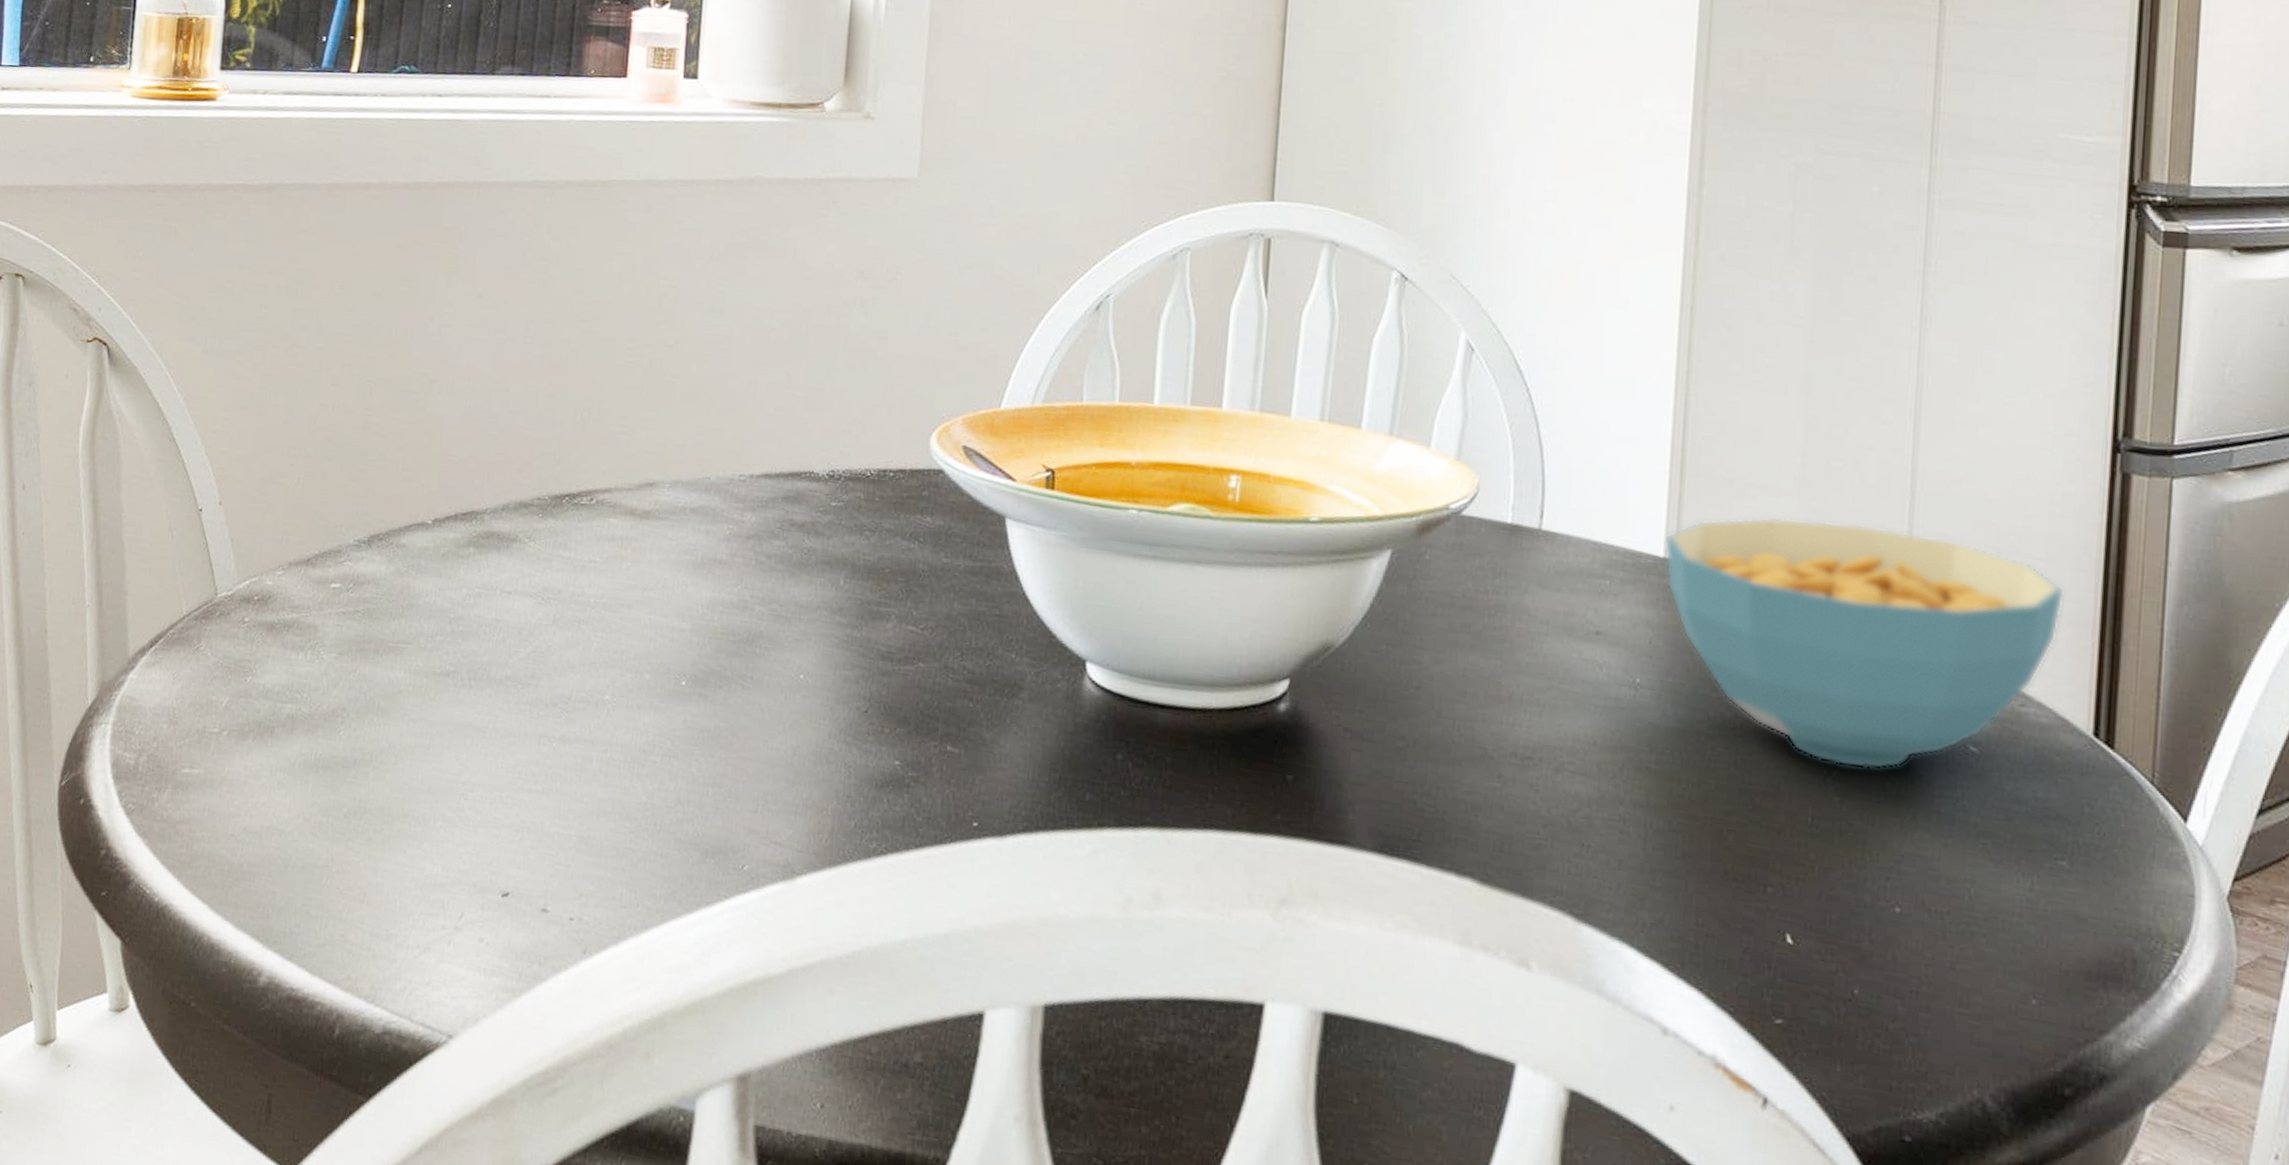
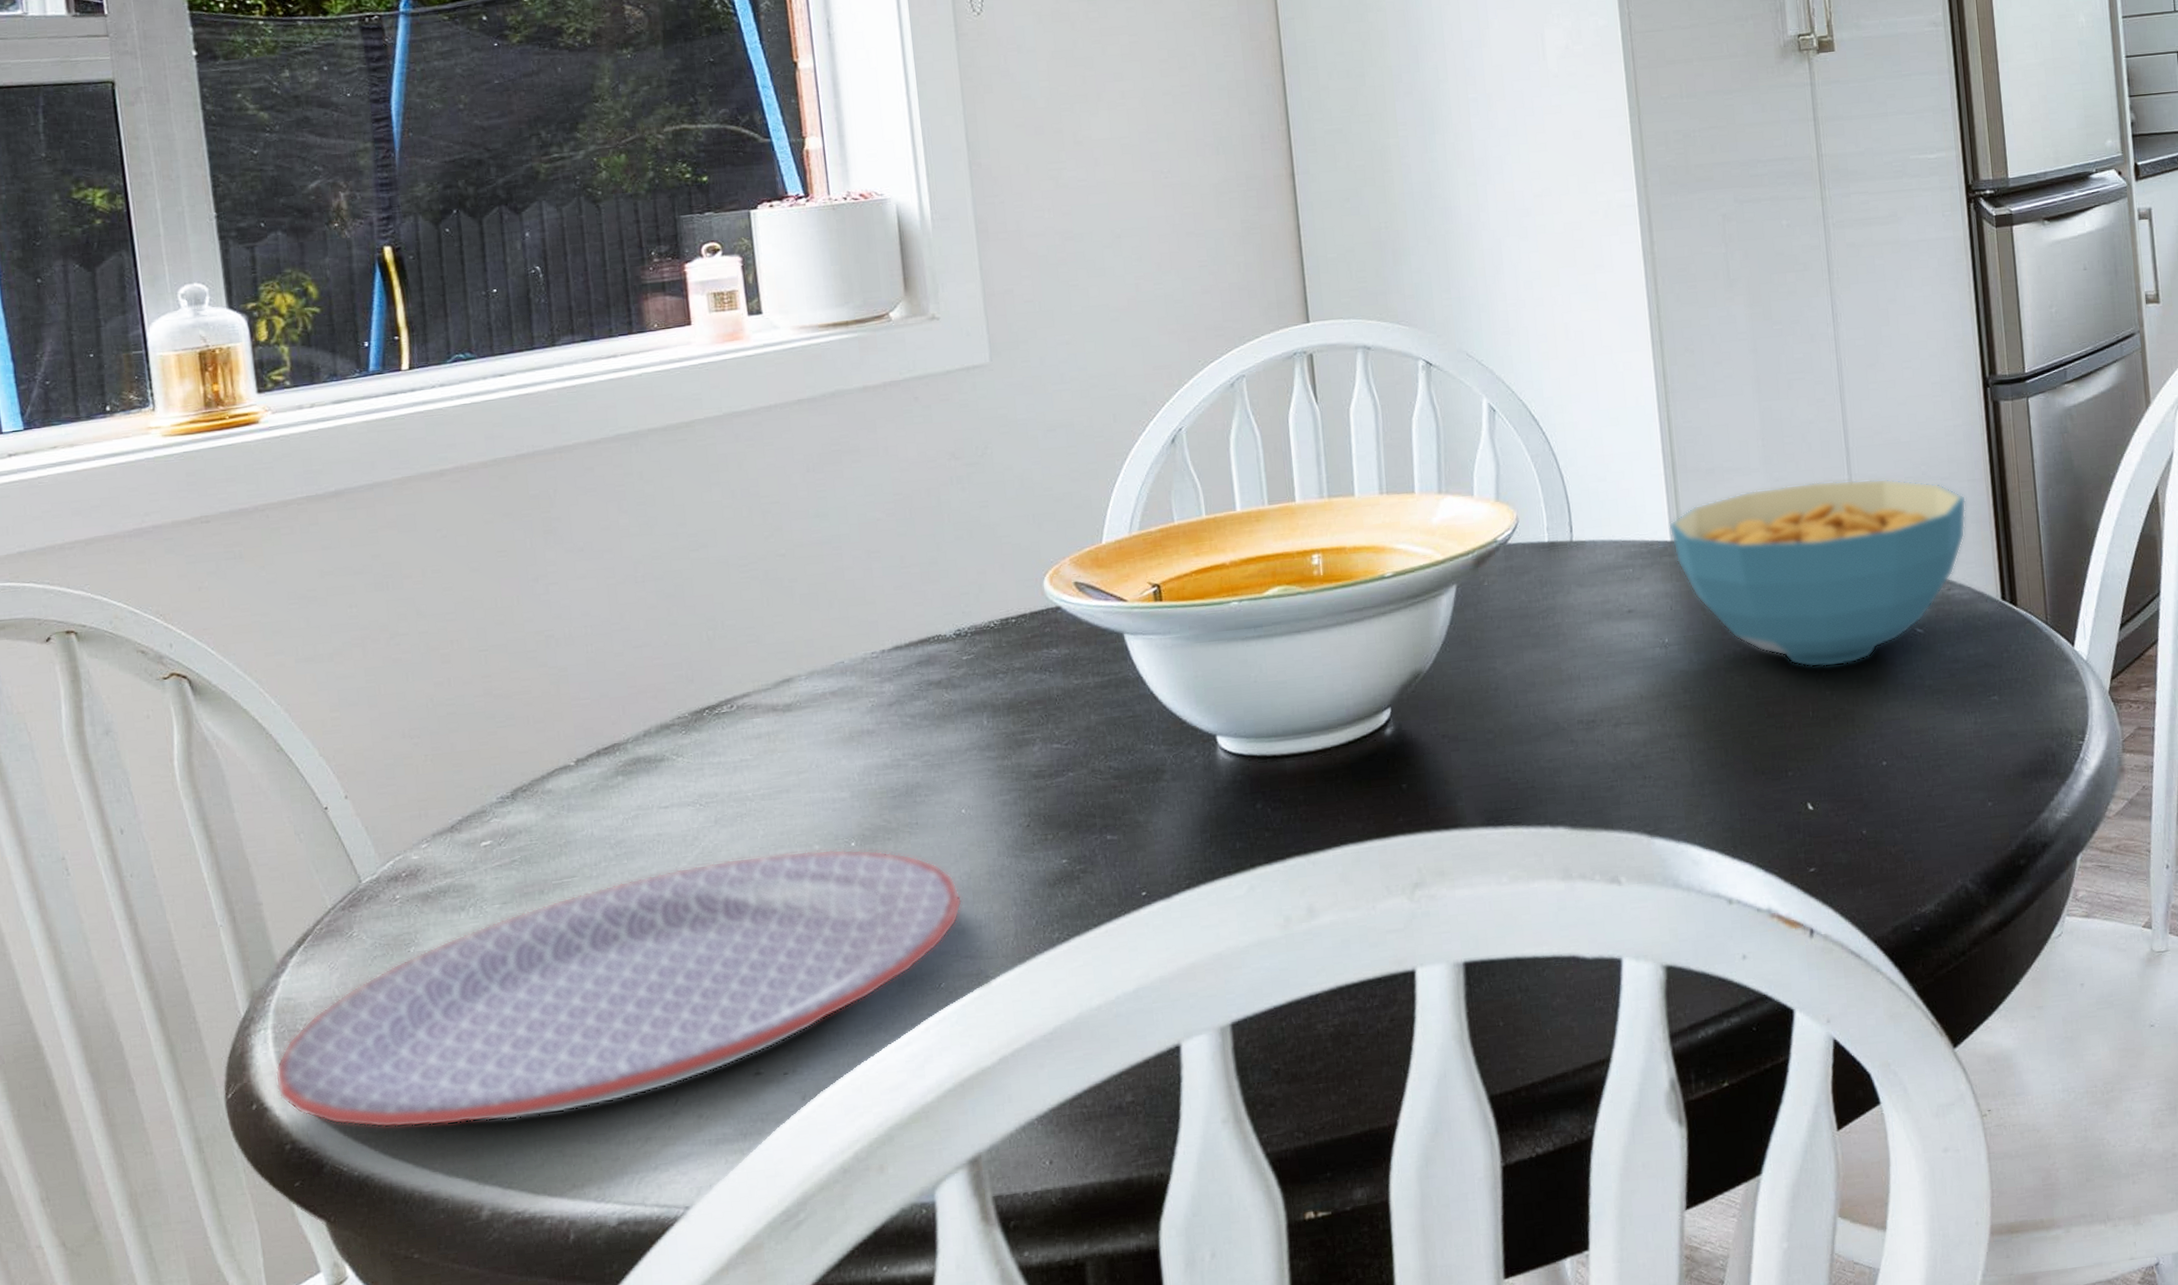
plate: none [104,662,783,899] -> present [275,849,963,1128]

